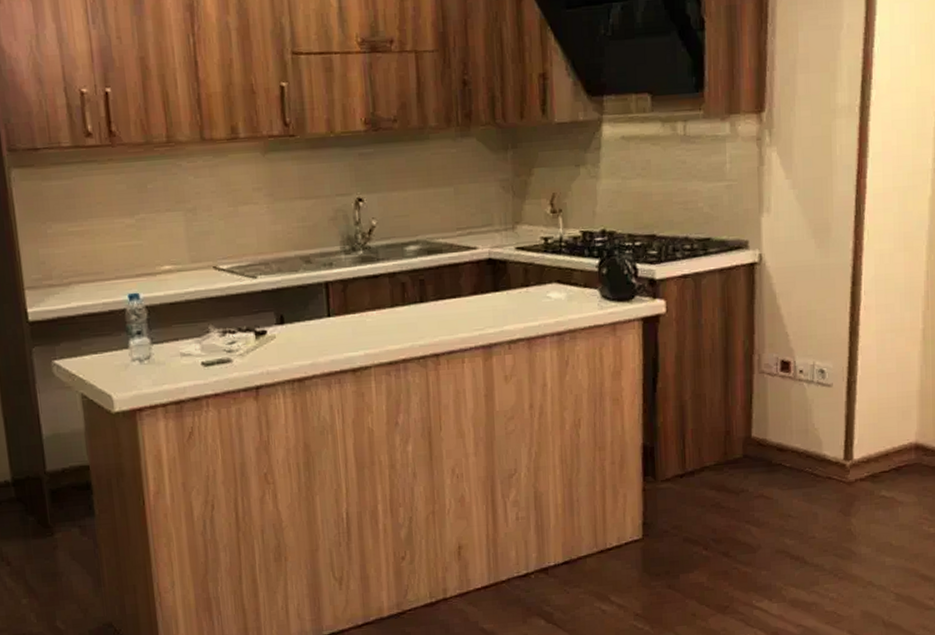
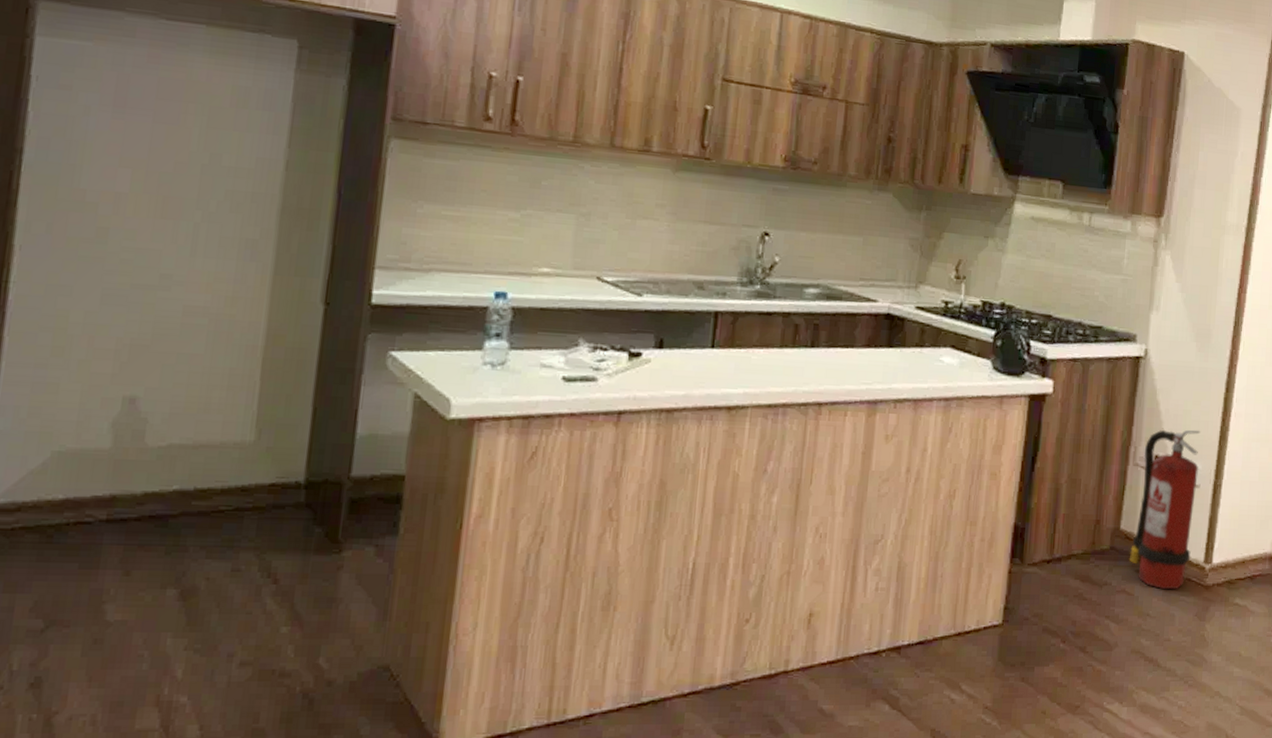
fire extinguisher: none [764,328,830,490] -> present [1129,429,1201,589]

